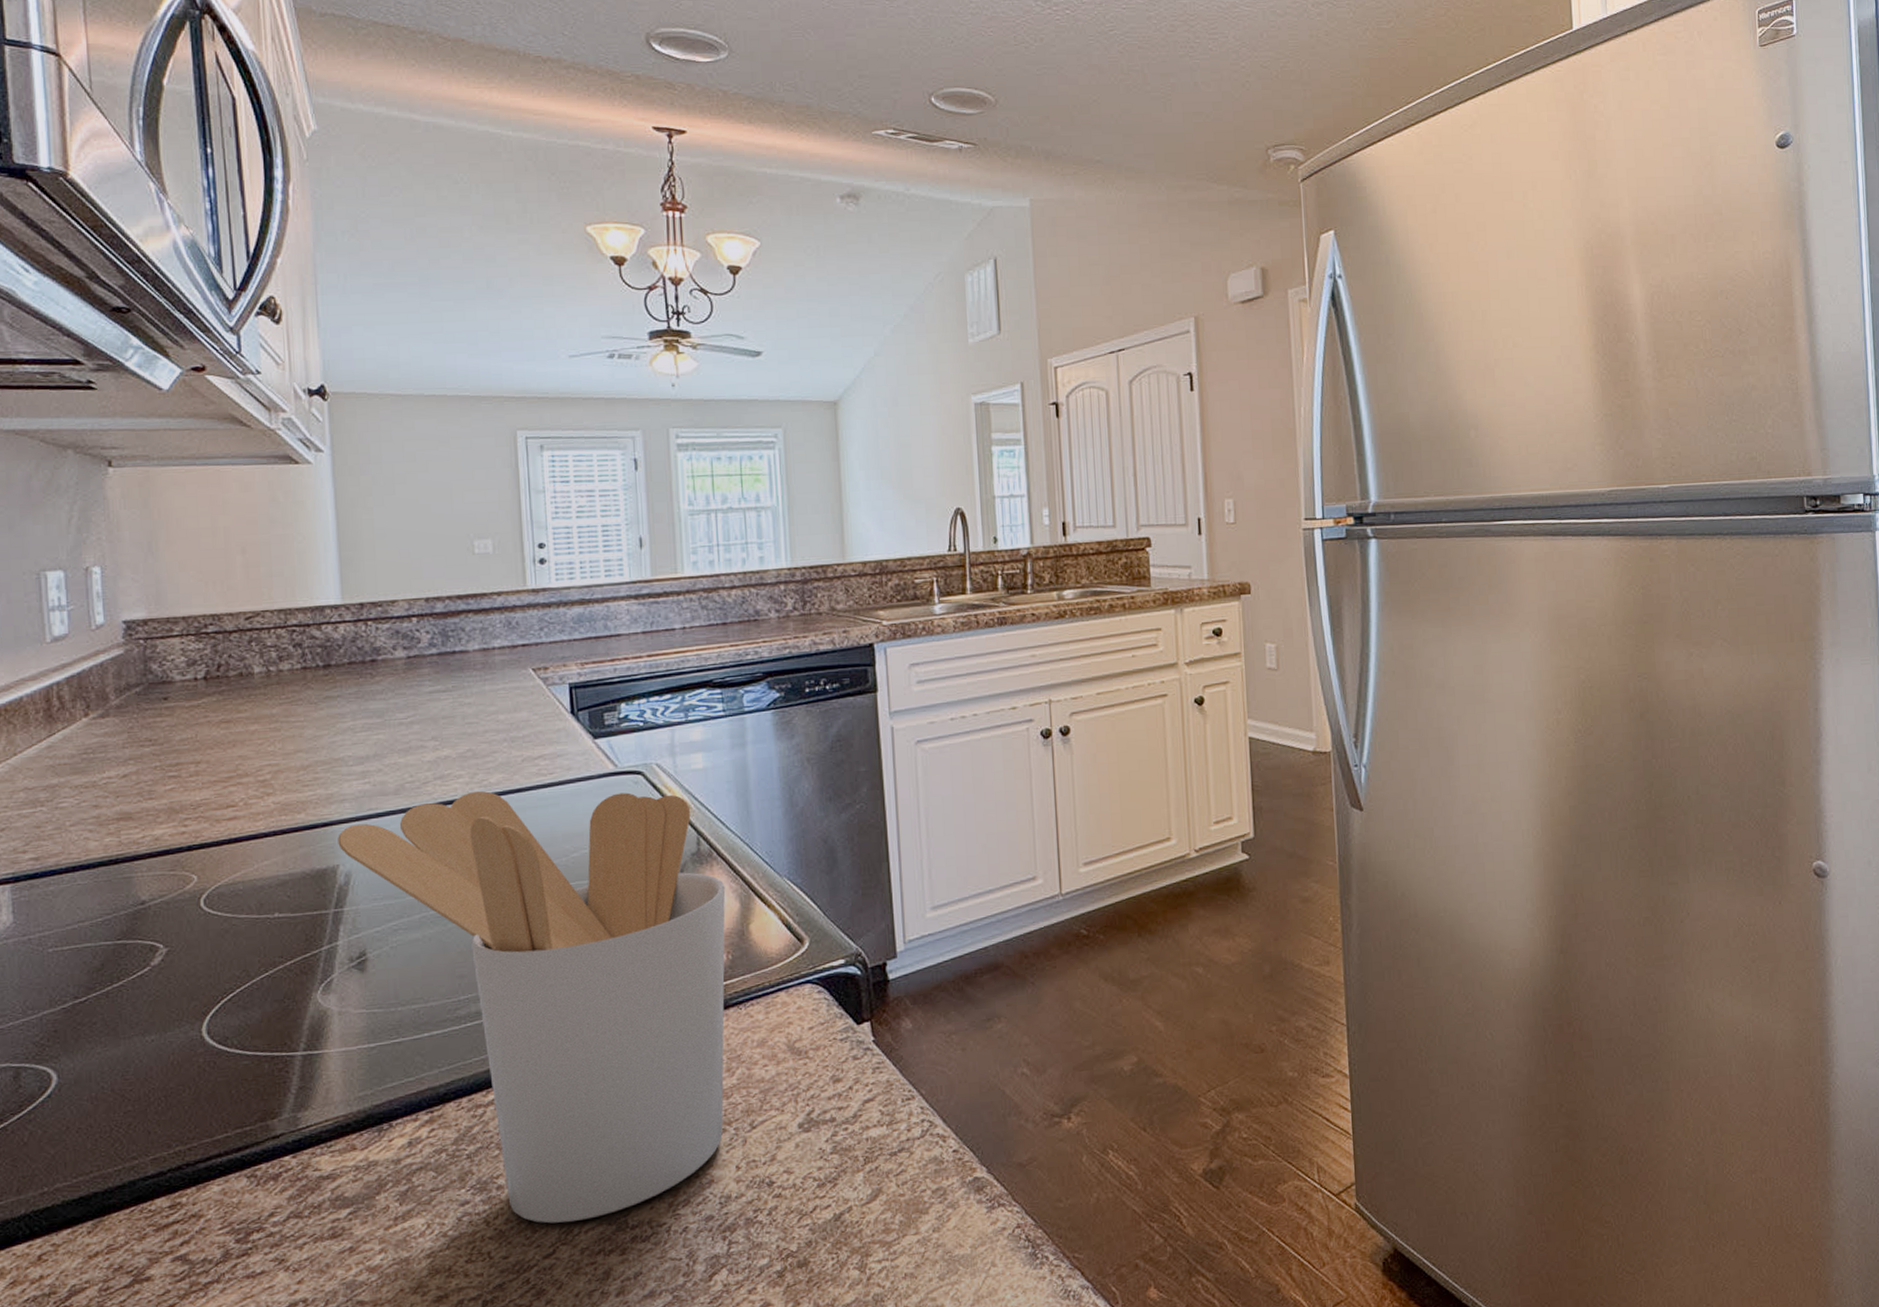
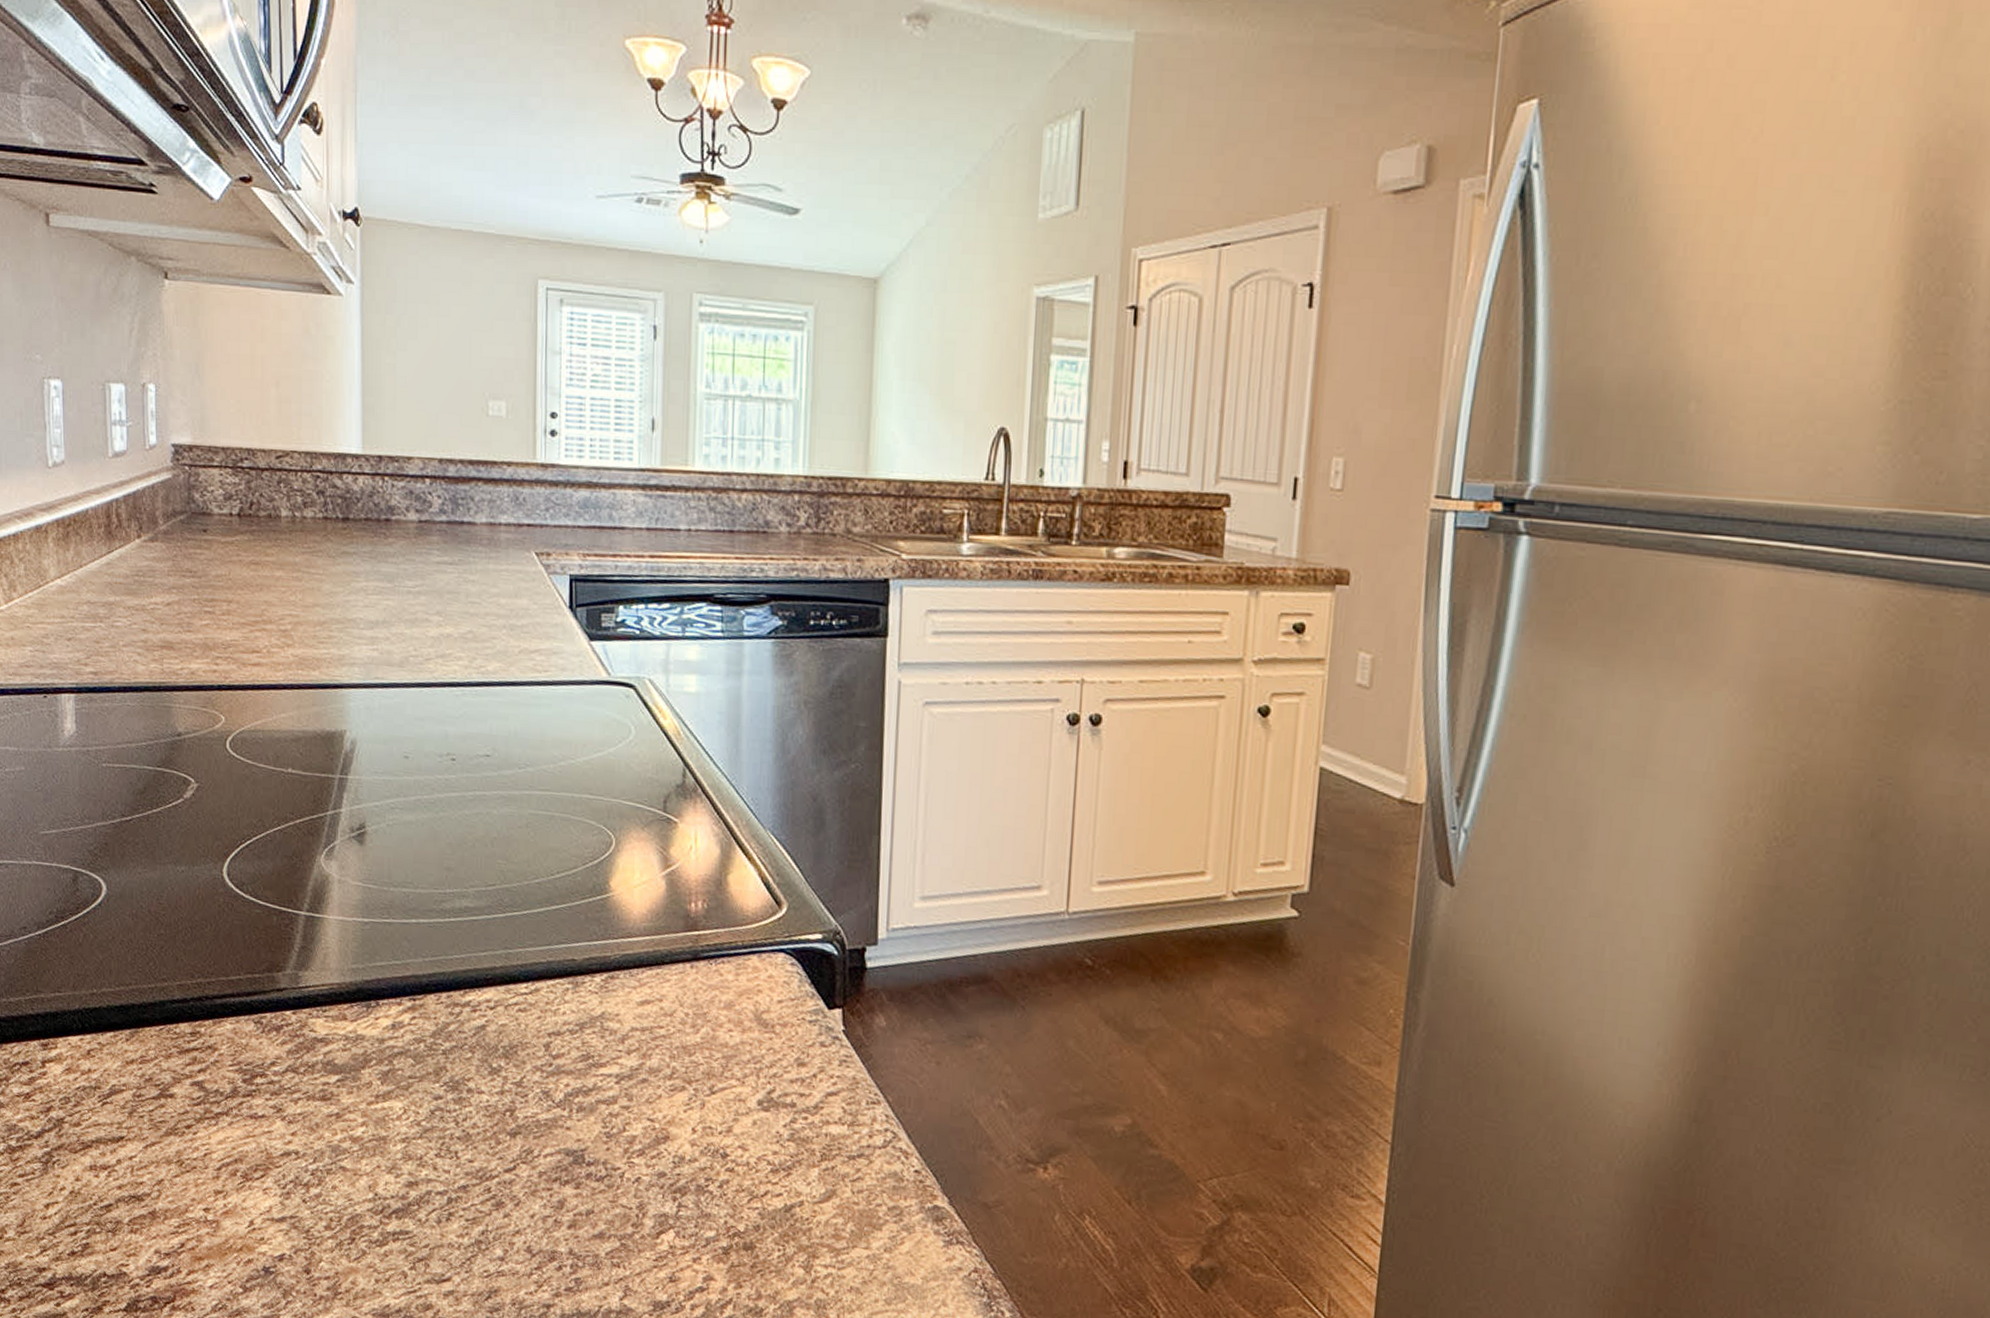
utensil holder: present [338,790,726,1224] -> none [346,677,707,1145]

